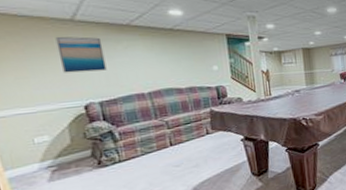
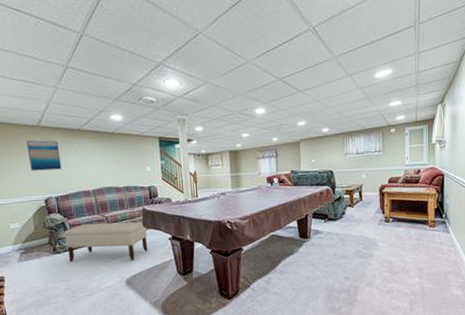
bench: none [112,124,218,175] -> present [64,221,148,262]

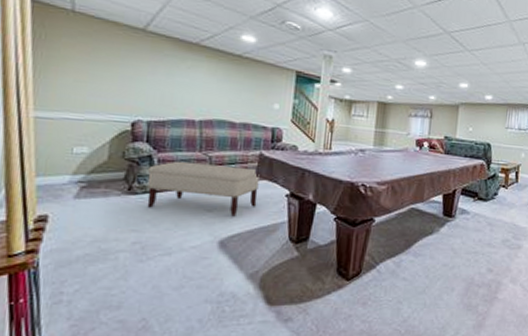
wall art: present [26,140,62,171] -> none [121,44,167,88]

